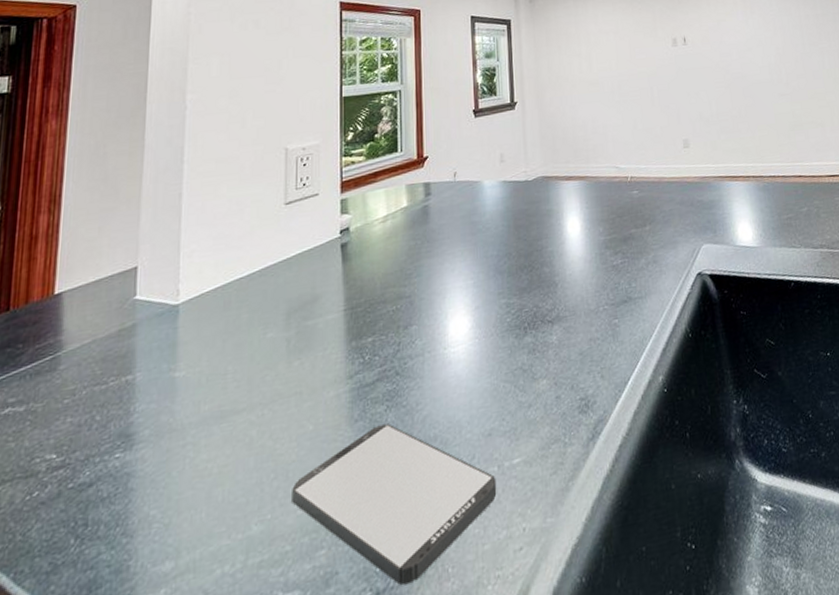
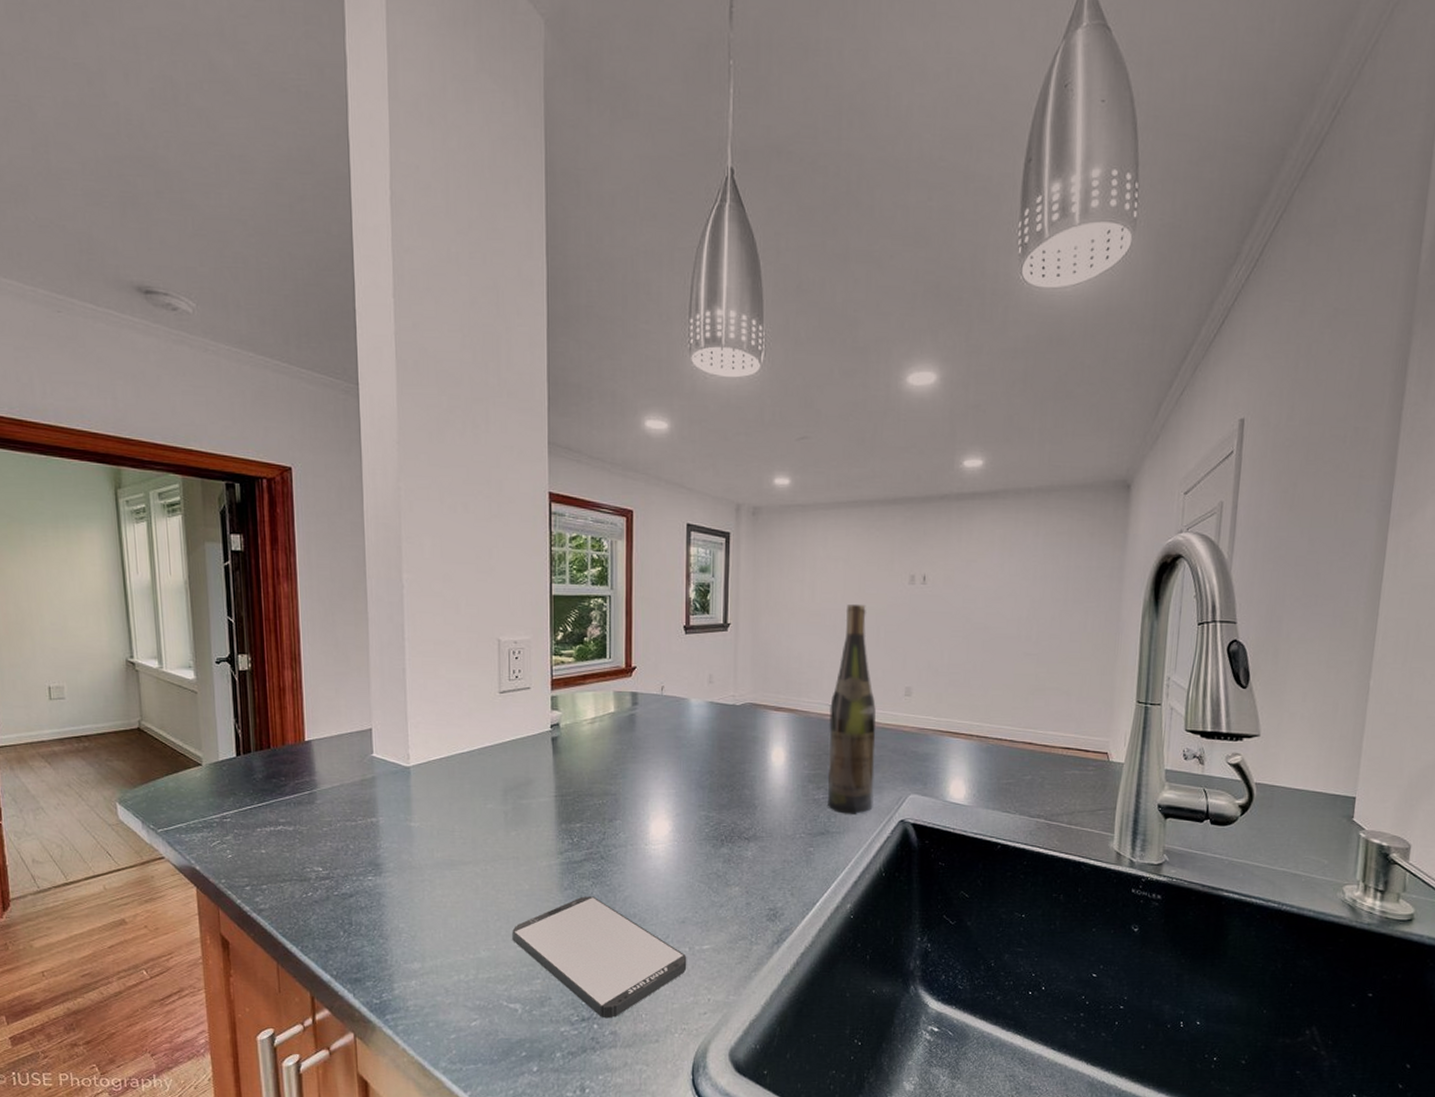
wine bottle: none [617,69,670,276] -> present [828,605,876,814]

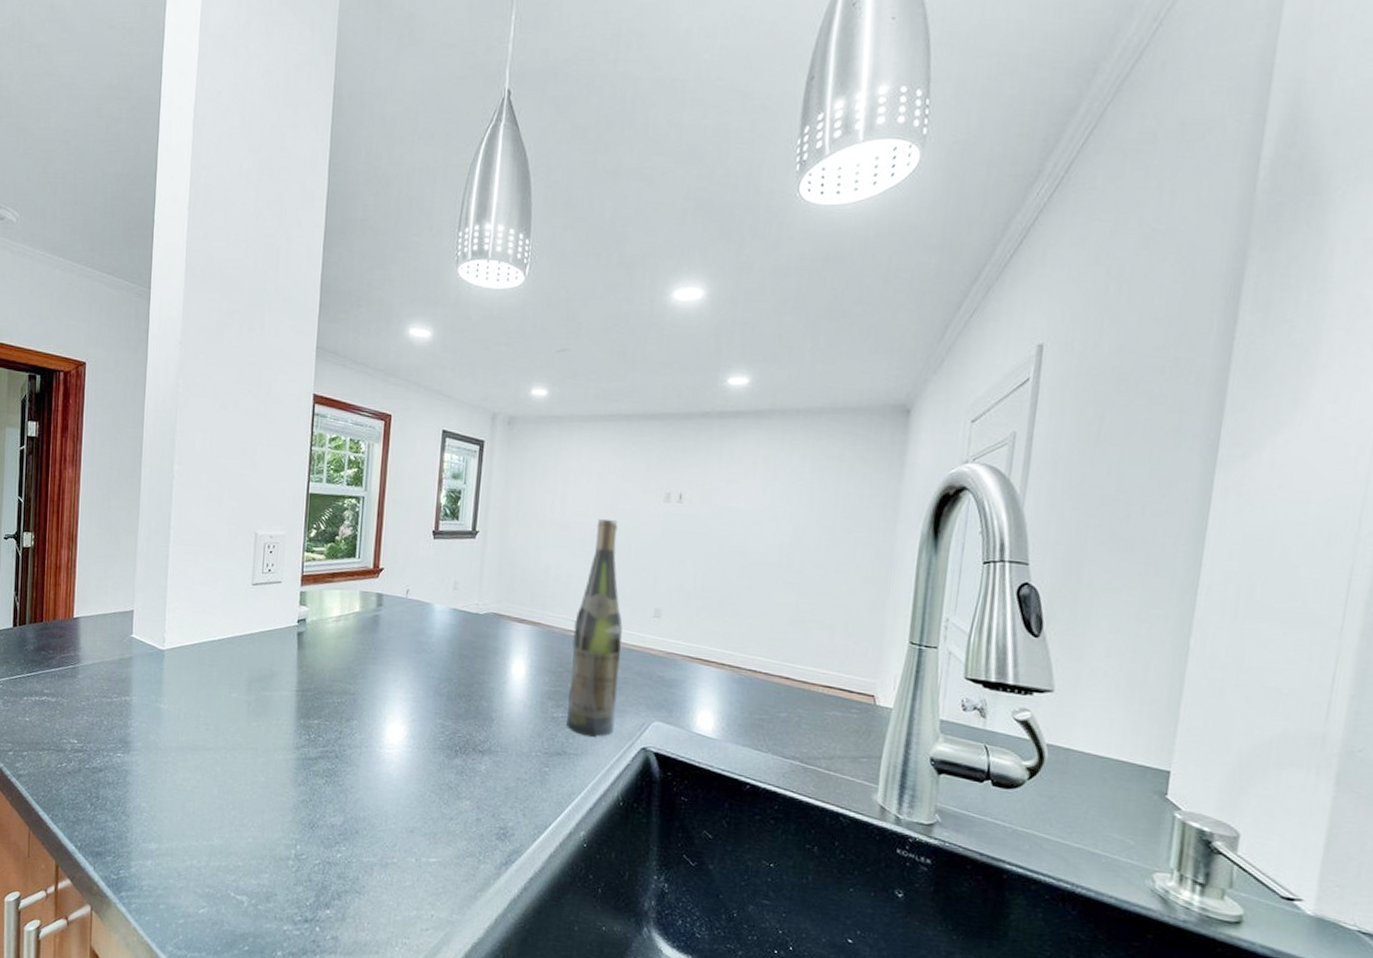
smartphone: present [512,896,687,1019] -> none [245,794,413,923]

